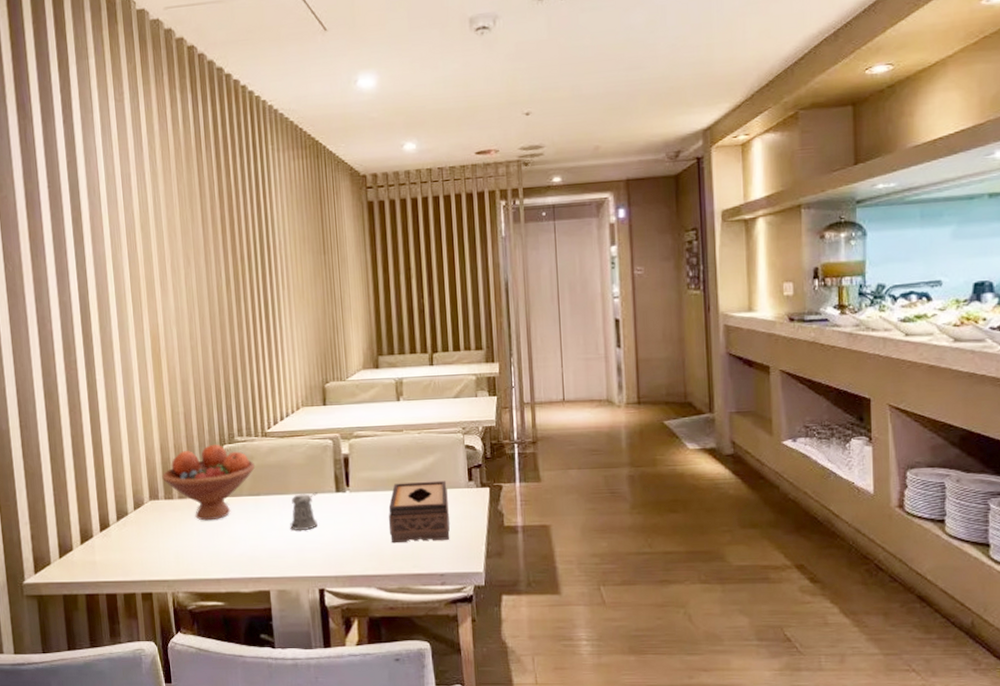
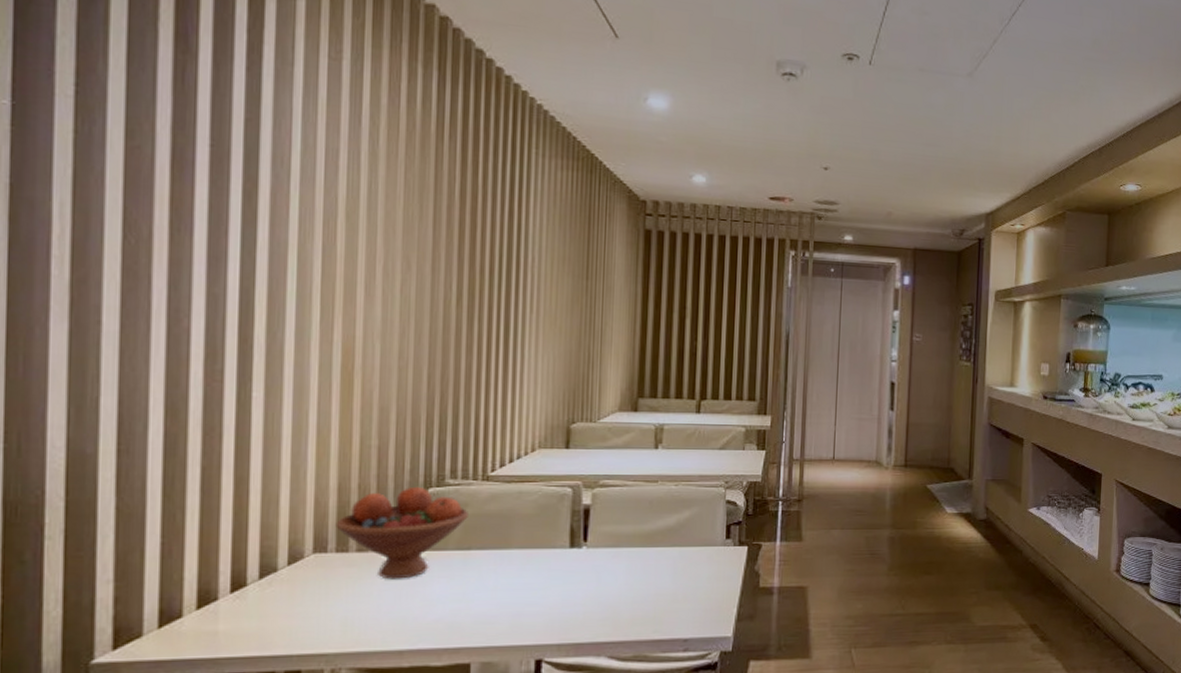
pepper shaker: present [290,492,318,531] -> none [507,547,547,593]
tissue box: present [388,480,450,544] -> none [630,537,702,606]

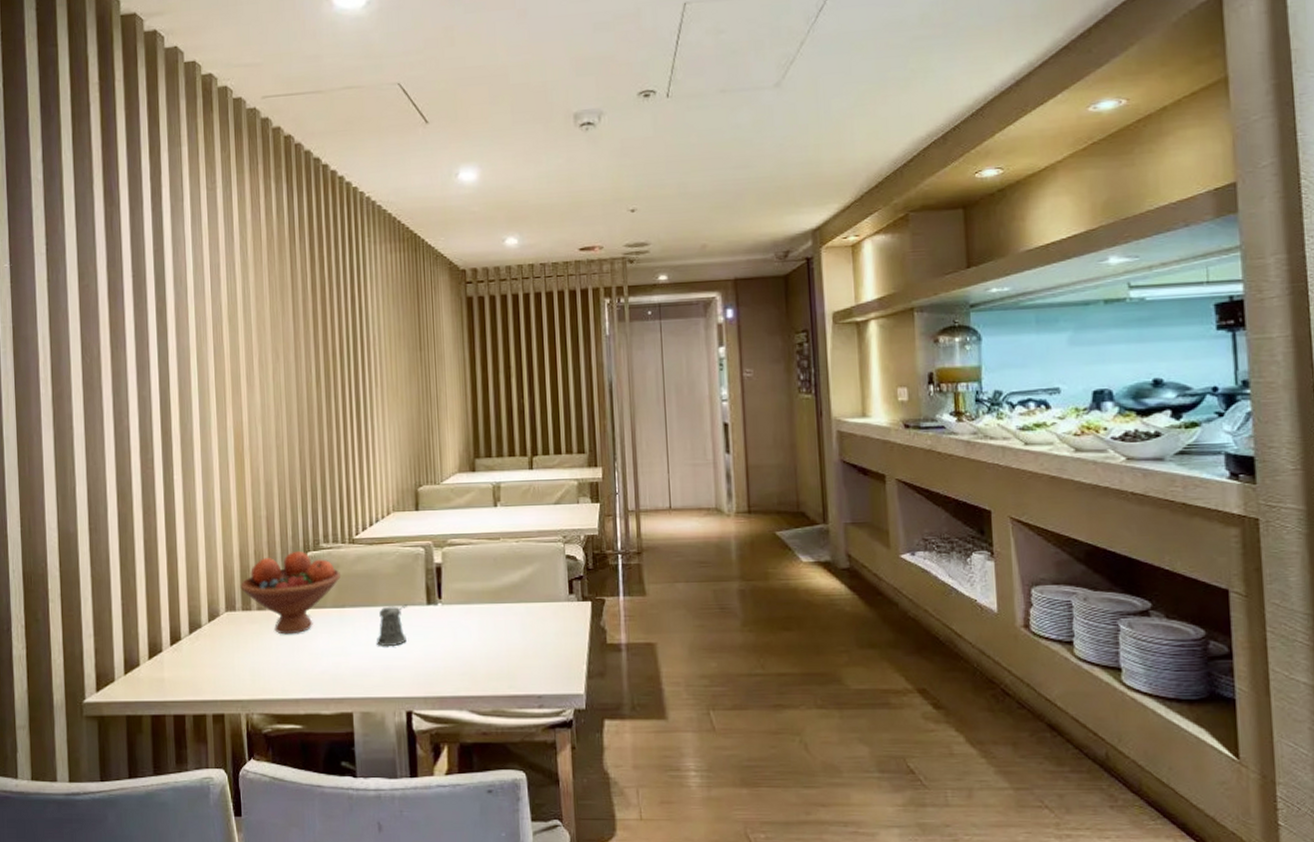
pepper shaker: none [507,547,547,593] -> present [377,604,407,647]

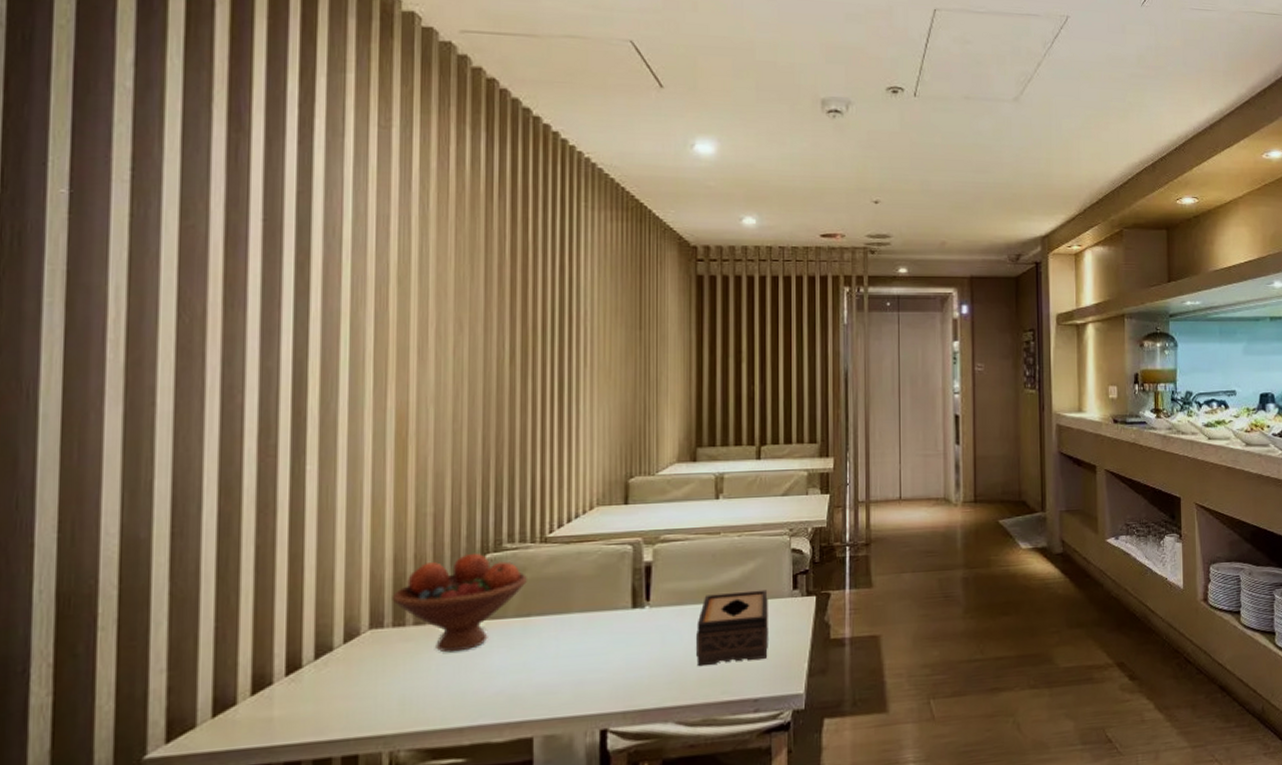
pepper shaker: present [377,604,407,647] -> none [568,609,608,659]
tissue box: none [483,593,549,662] -> present [696,589,768,667]

